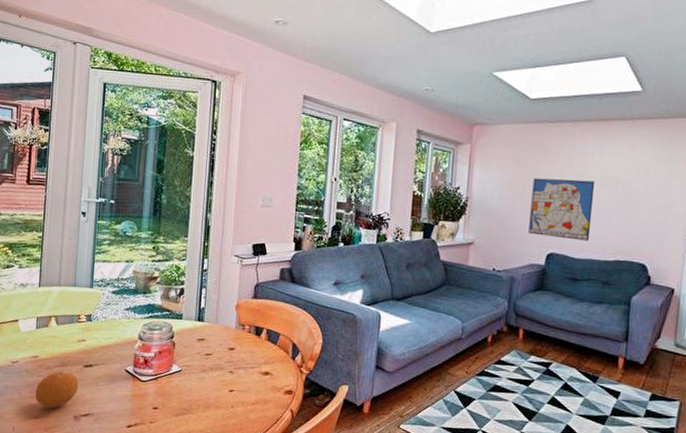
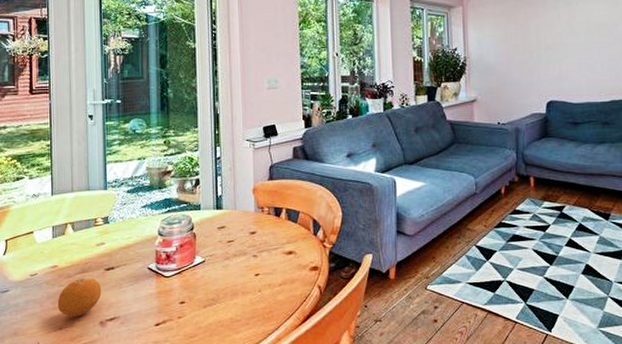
wall art: present [528,178,595,241] -> none [525,28,585,86]

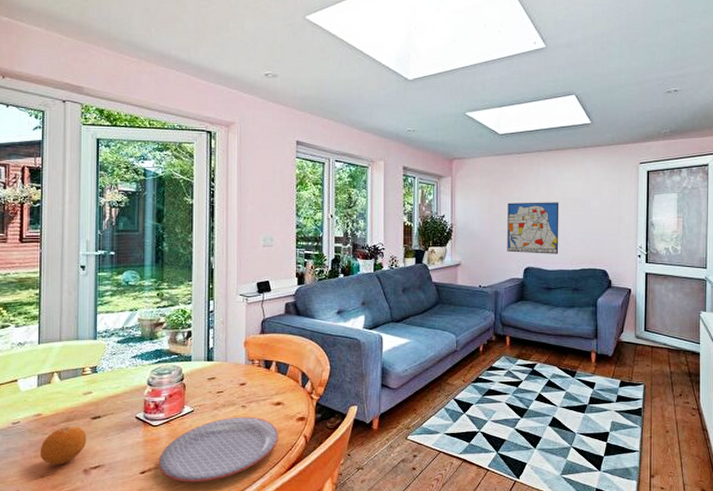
plate: none [172,266,292,335] -> present [158,416,279,483]
wall art: none [525,28,585,86] -> present [507,202,559,254]

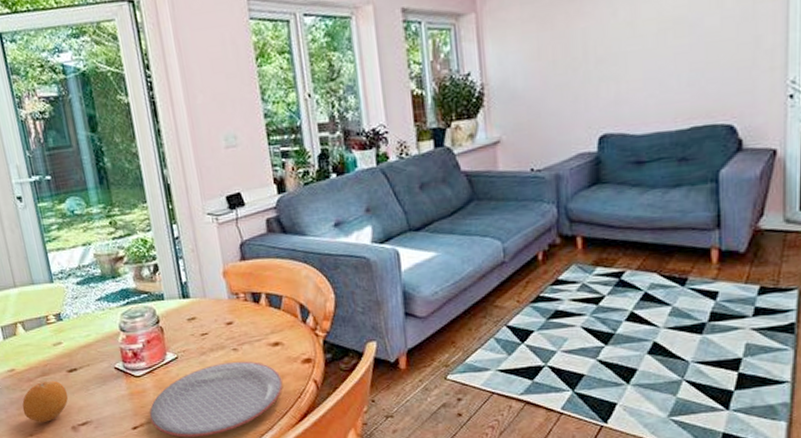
wall art: present [507,202,559,254] -> none [566,27,654,115]

